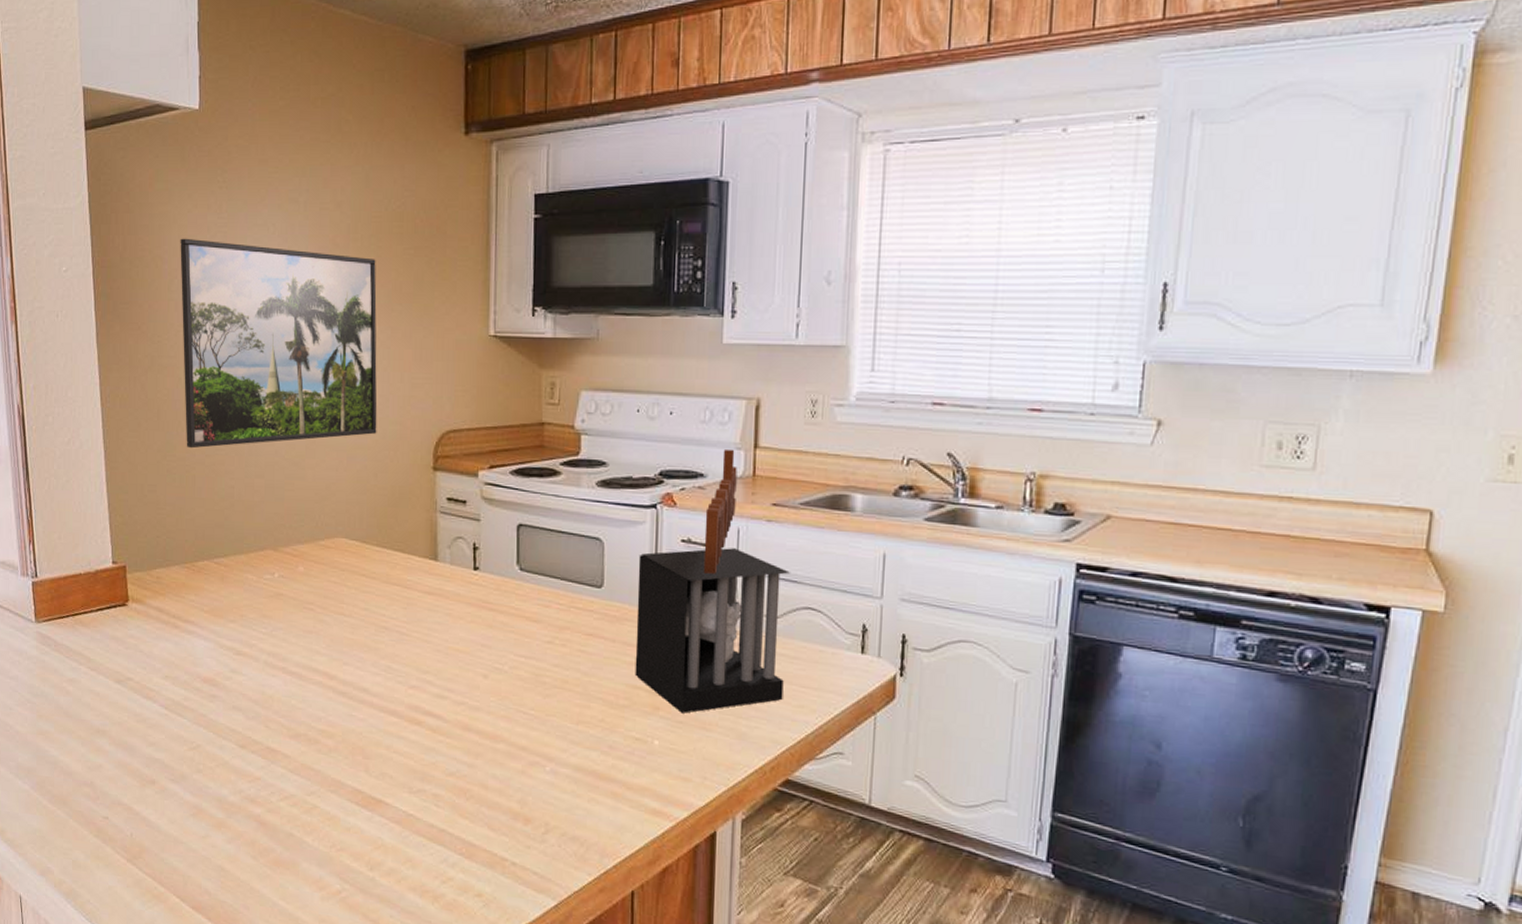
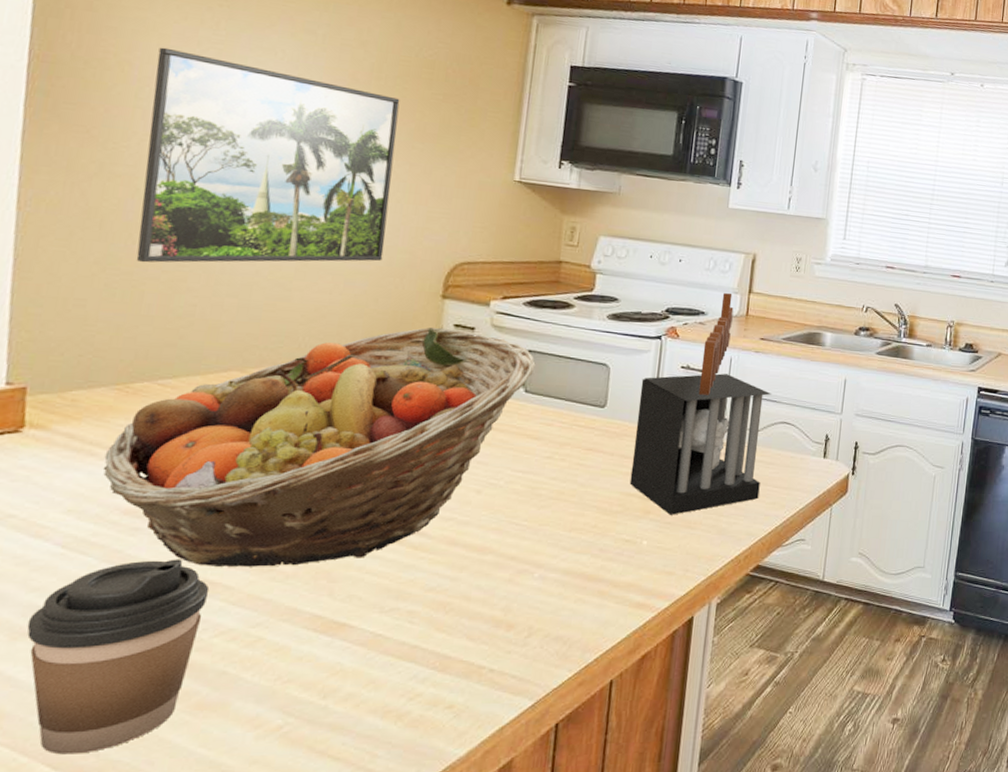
coffee cup: none [150,725,272,891] -> present [27,559,210,755]
fruit basket: none [184,501,528,740] -> present [102,327,536,567]

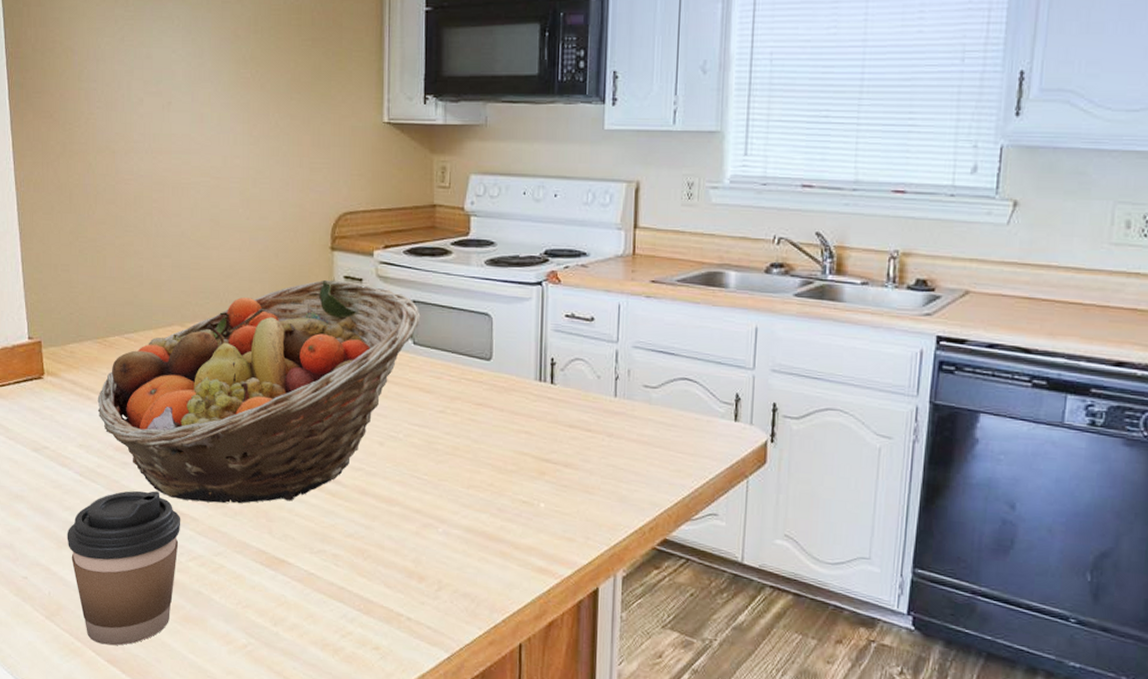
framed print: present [136,47,400,263] -> none [89,30,278,230]
knife block: present [629,292,771,515] -> none [522,229,668,478]

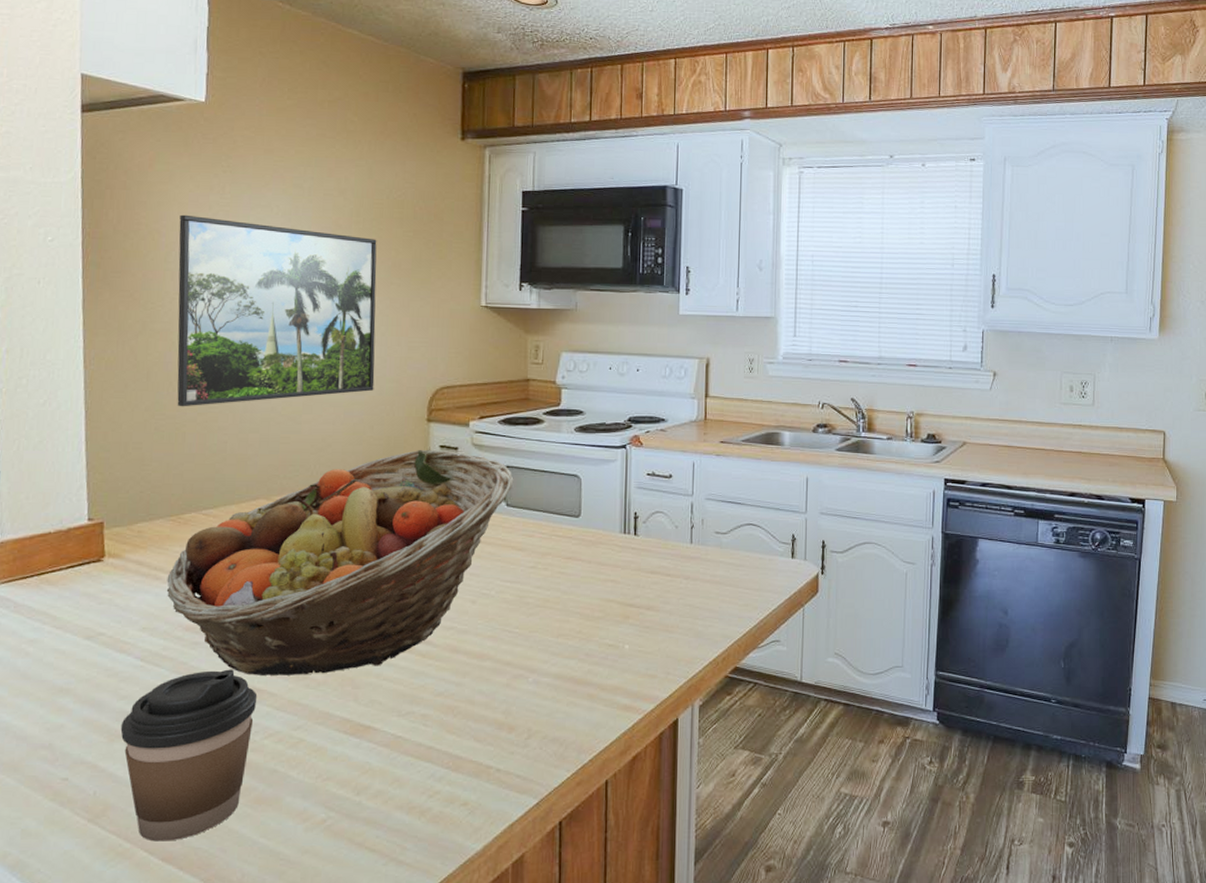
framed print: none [89,30,278,230] -> present [177,214,377,407]

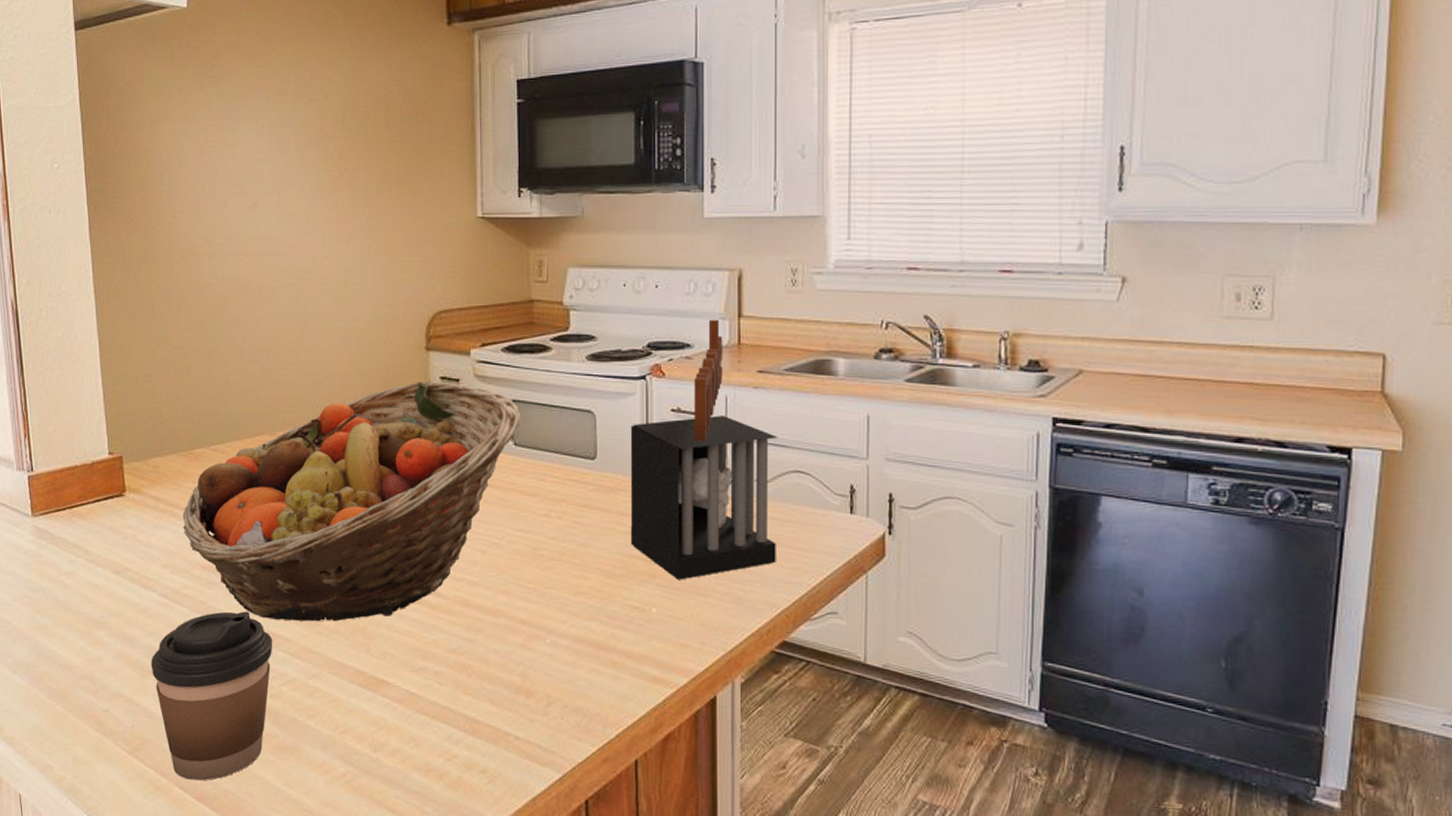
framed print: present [177,214,377,407] -> none [171,132,370,338]
knife block: none [608,398,735,619] -> present [630,319,778,580]

